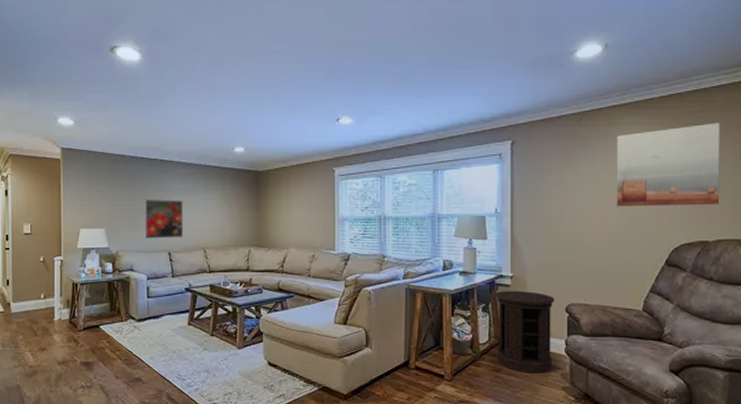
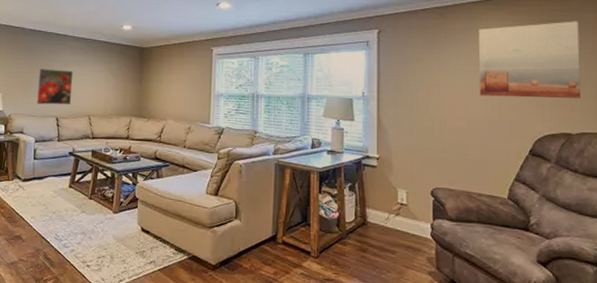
side table: present [495,290,555,374] -> none [361,171,420,257]

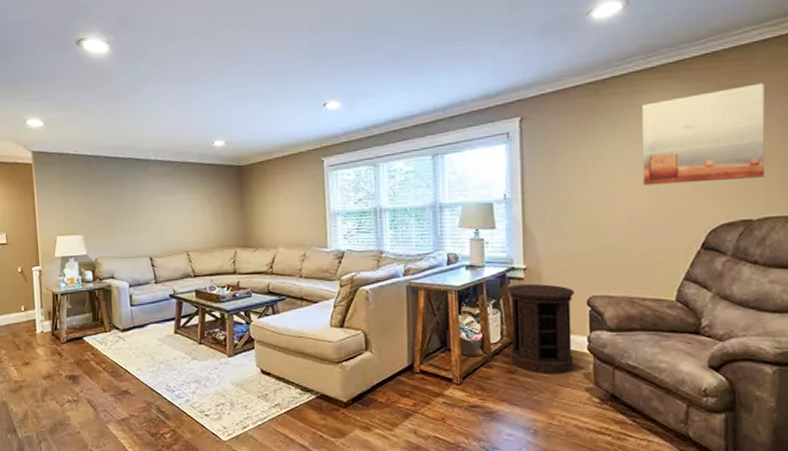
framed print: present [36,68,74,105] -> none [121,201,165,244]
side table: none [361,171,420,257] -> present [506,283,575,374]

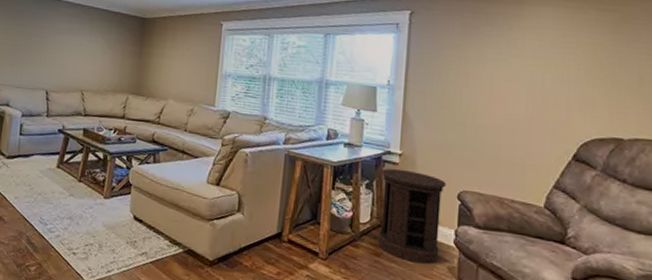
wall art: present [642,83,765,186] -> none [520,11,642,100]

